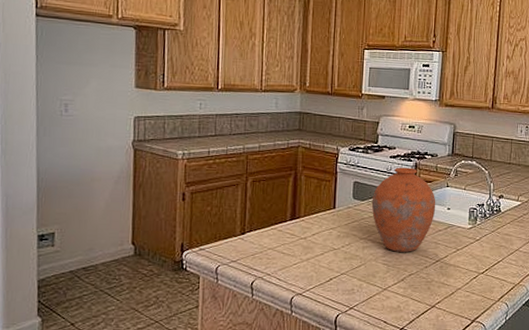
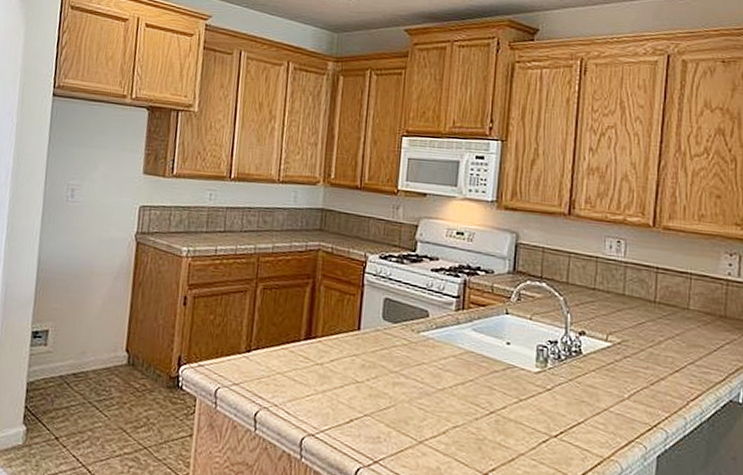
vase: present [371,167,436,252] -> none [406,283,491,397]

